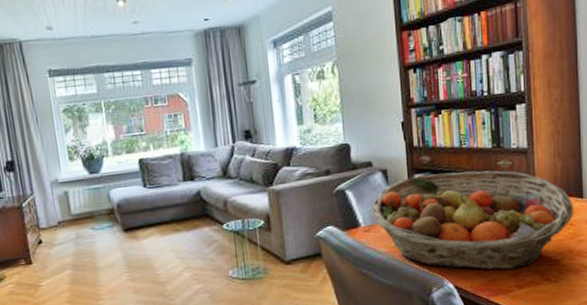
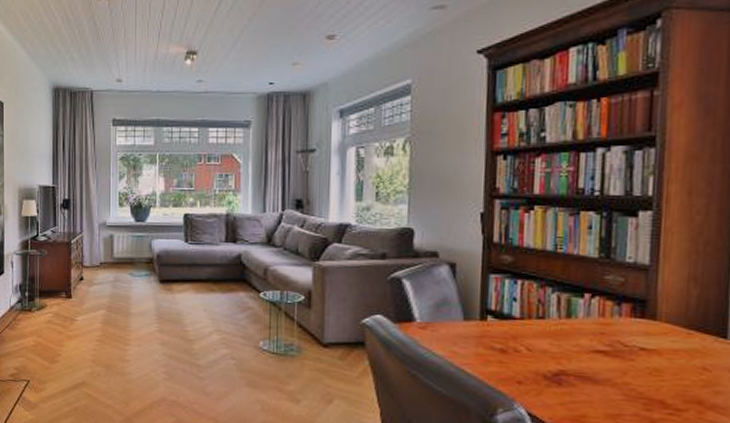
fruit basket: present [371,170,574,270] -> none [430,276,712,409]

